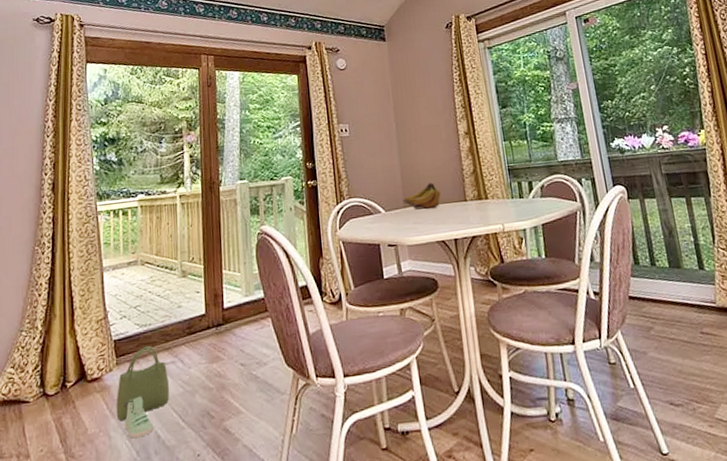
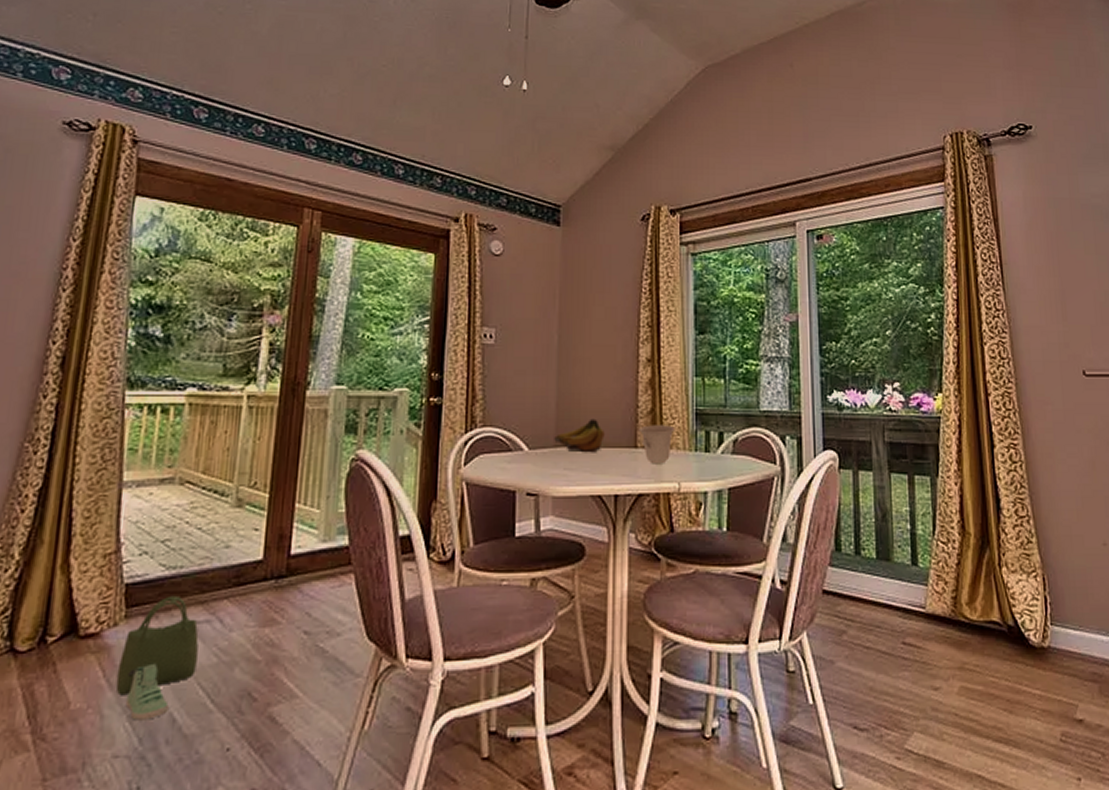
cup: none [466,180,494,213] -> present [638,425,675,464]

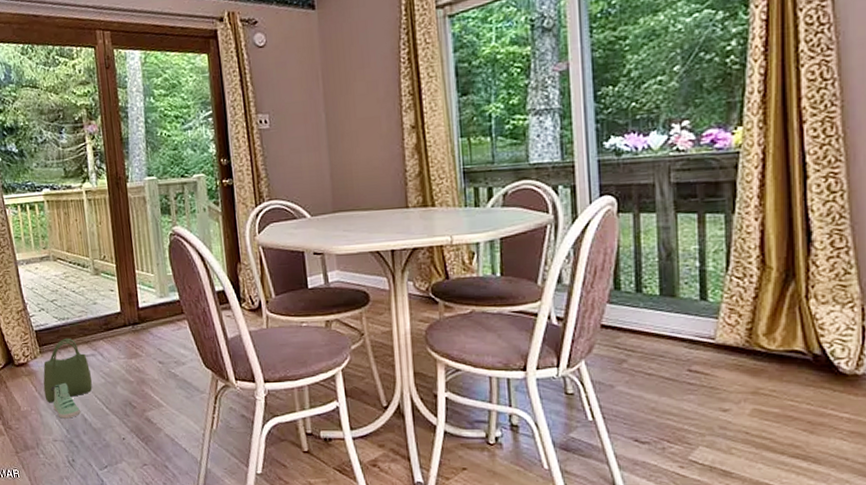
fruit: present [554,419,605,453] -> none [332,185,377,216]
cup: present [638,425,675,464] -> none [408,185,444,222]

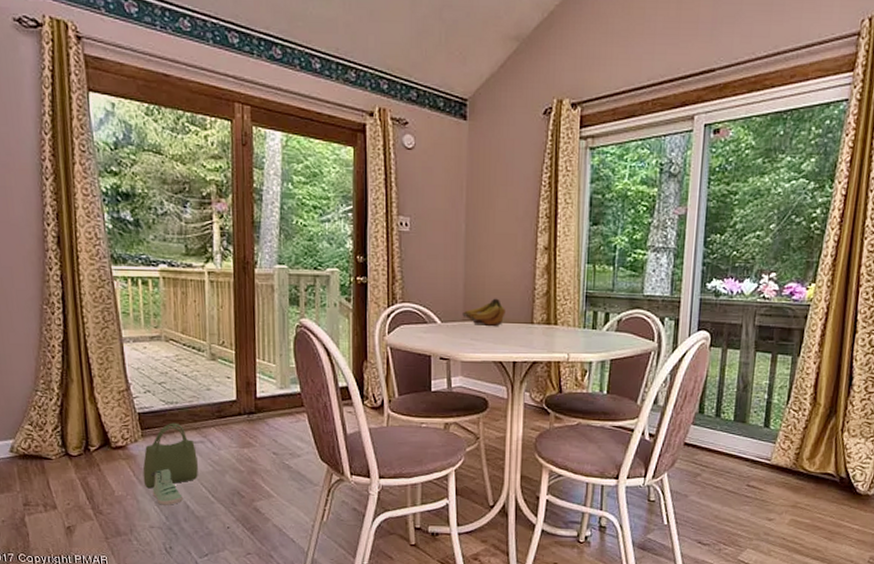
fruit: none [332,185,377,216] -> present [462,298,506,327]

